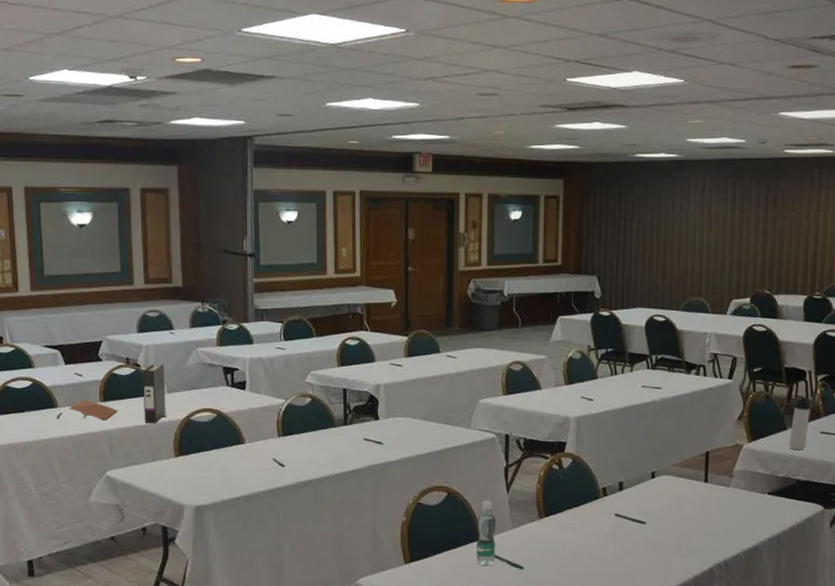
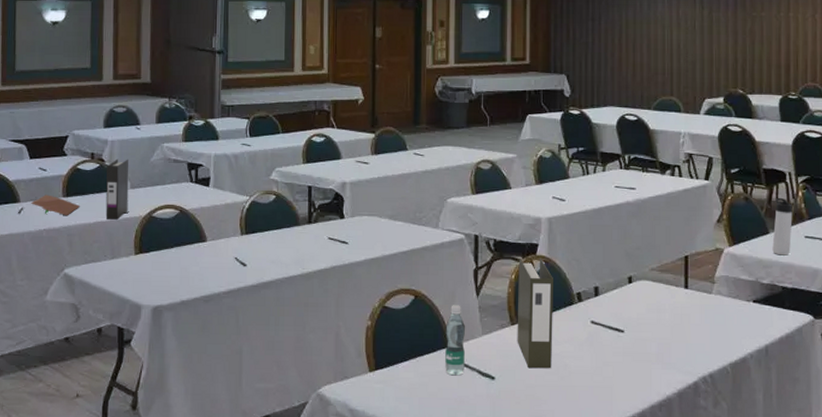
binder: none [544,455,581,559] -> present [517,257,554,369]

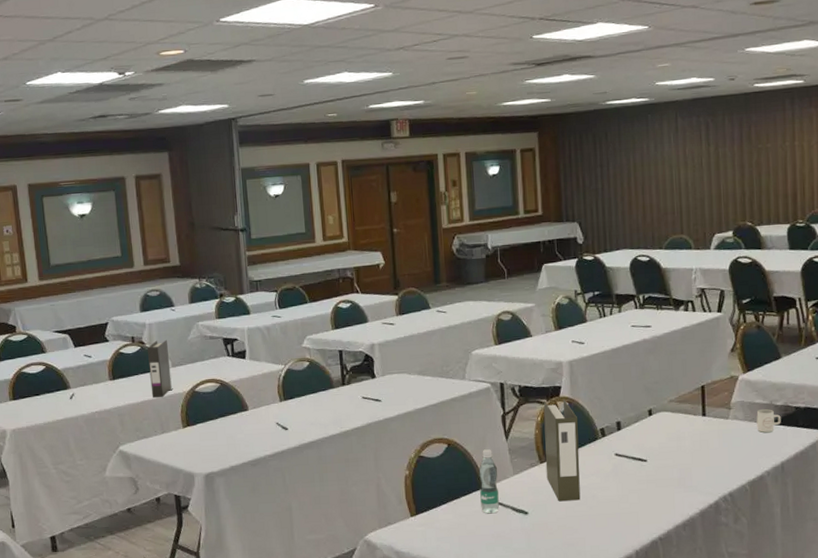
papers: present [30,194,80,216] -> none [80,379,127,398]
mug: none [741,287,767,311] -> present [756,409,781,432]
thermos bottle: present [772,197,793,256] -> none [785,323,804,378]

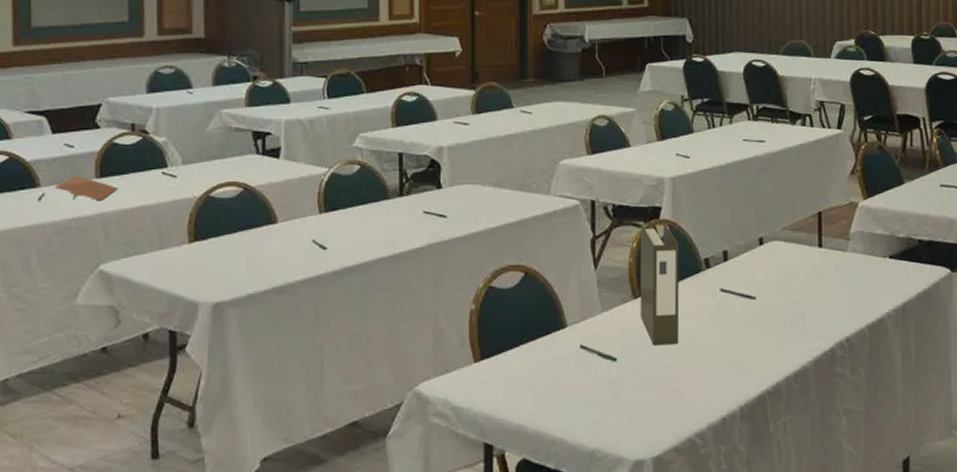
papers: none [80,379,127,398] -> present [53,176,118,201]
binder: present [146,339,172,399] -> none [150,129,180,204]
bottle: present [479,449,499,514] -> none [560,280,583,360]
mug: present [756,409,781,432] -> none [877,241,903,268]

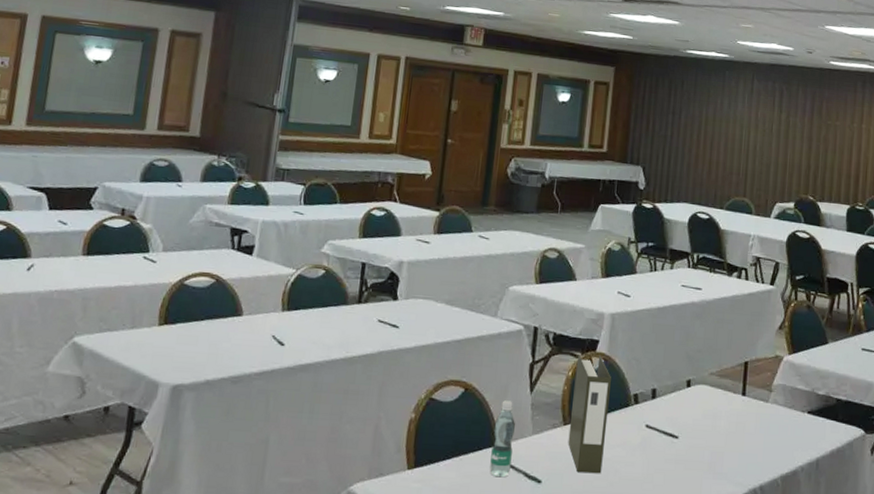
papers: present [53,176,118,201] -> none [43,251,101,278]
bottle: none [560,280,583,360] -> present [489,400,516,478]

